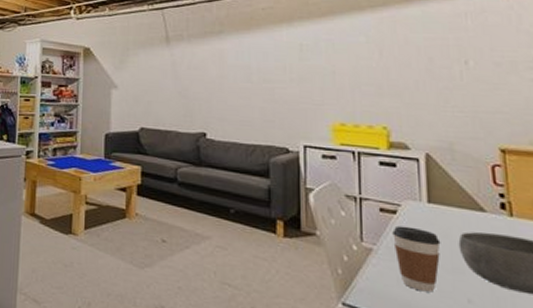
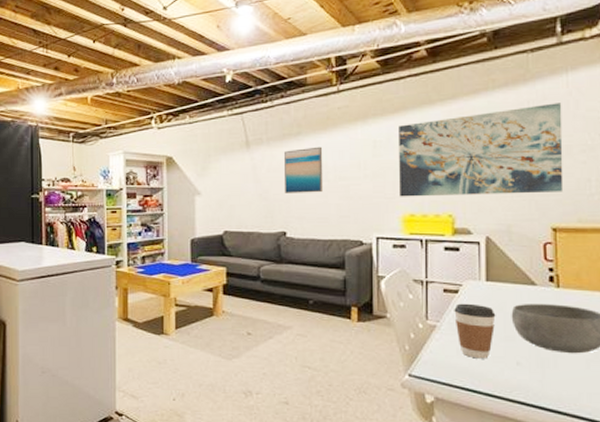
wall art: none [206,46,247,94] -> present [284,146,324,193]
wall art: none [326,16,511,111] -> present [399,103,564,197]

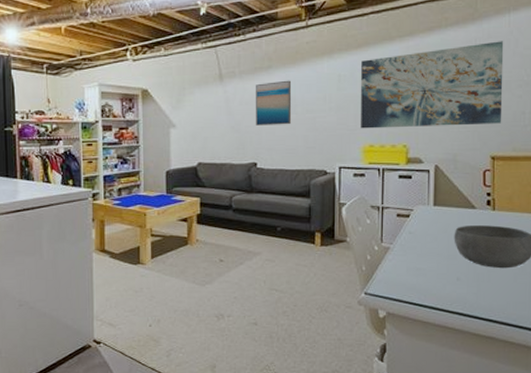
coffee cup: present [454,303,496,359] -> none [406,226,441,276]

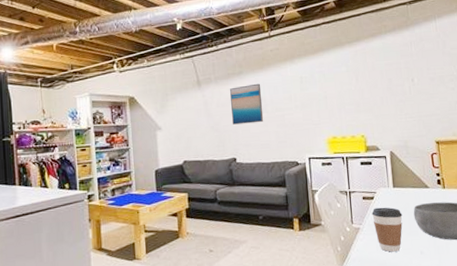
wall art: present [361,41,504,129] -> none [319,43,441,123]
coffee cup: none [406,226,441,276] -> present [372,207,403,252]

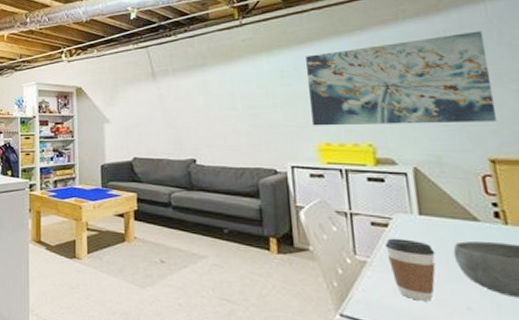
wall art: present [230,83,264,125] -> none [190,77,232,122]
wall art: none [319,43,441,123] -> present [306,31,498,126]

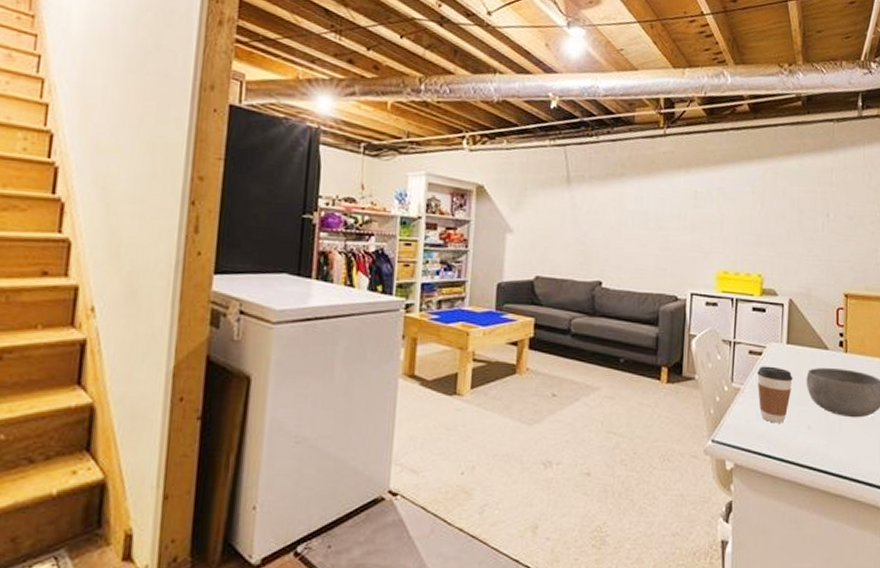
wall art: present [306,31,498,126] -> none [715,173,859,260]

